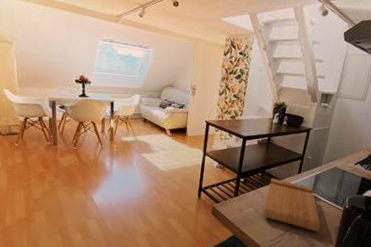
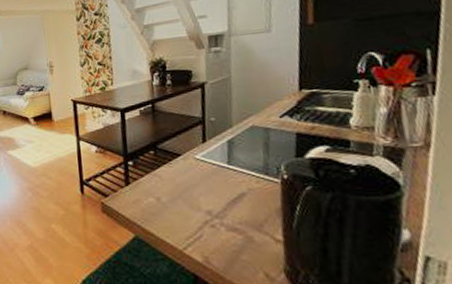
cutting board: present [263,178,320,232] -> none [167,154,253,218]

